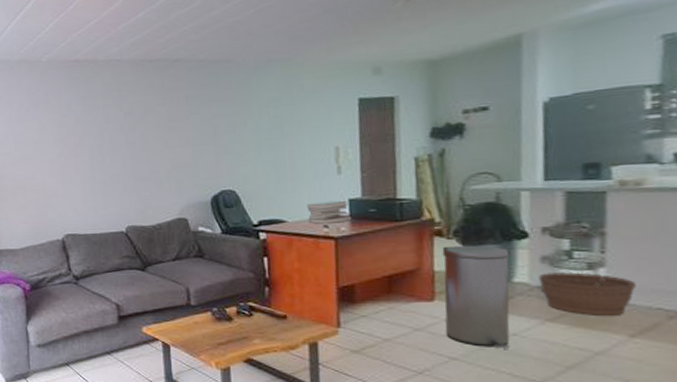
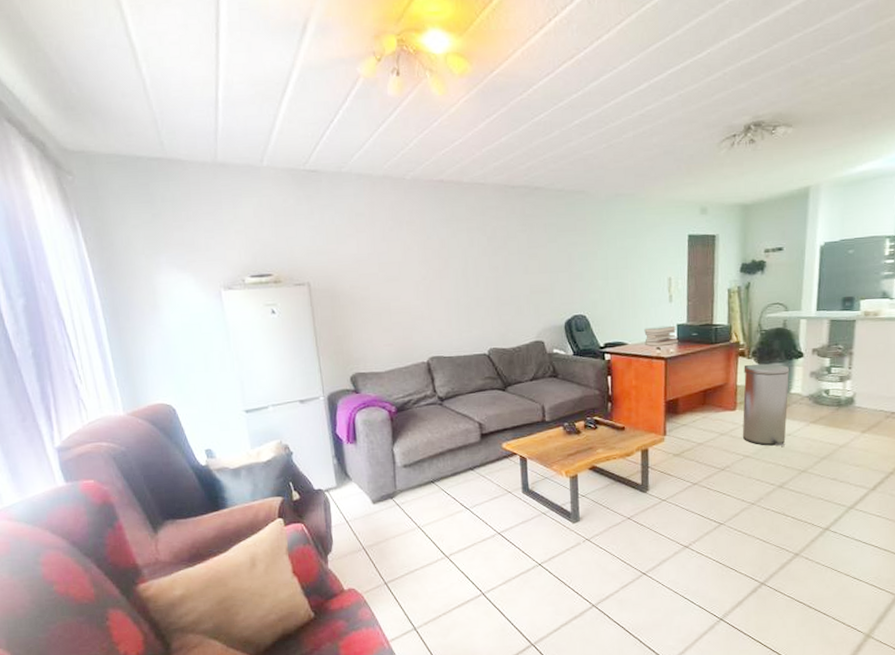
basket: present [538,272,636,316] -> none [808,384,868,418]

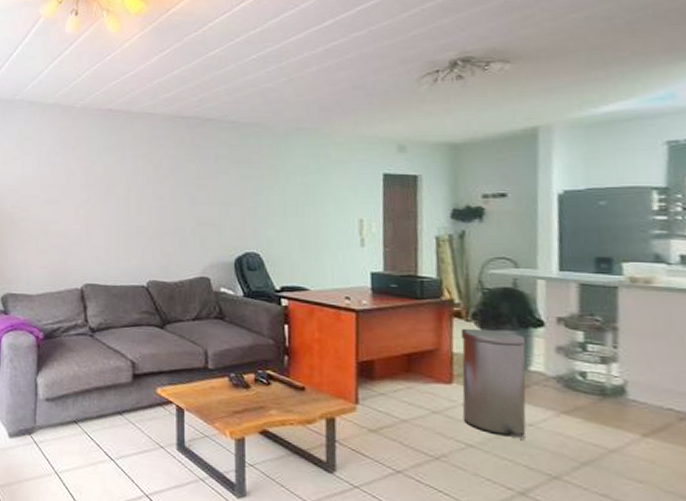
books: present [644,325,679,347] -> none [329,272,374,297]

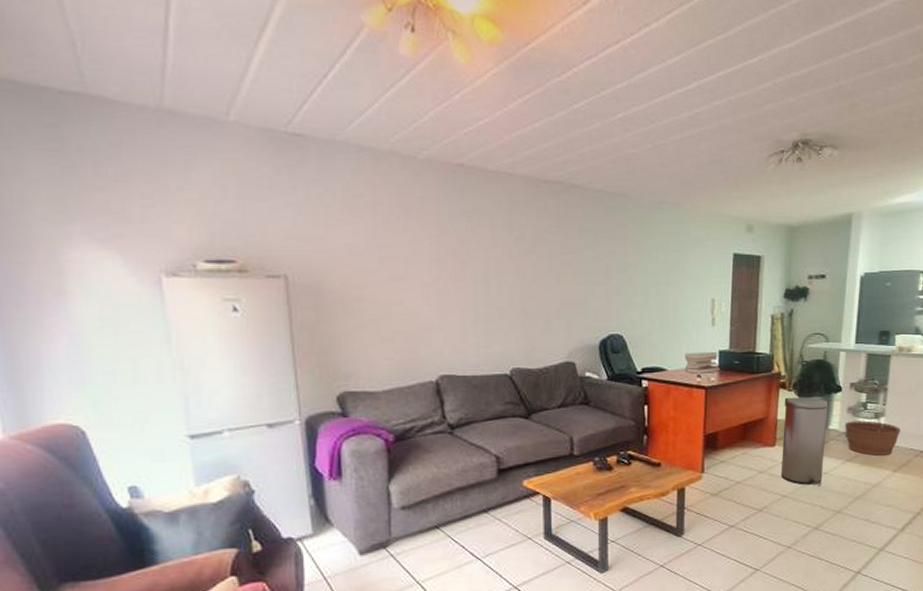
books: none [329,272,374,297] -> present [685,351,720,375]
basket: none [554,363,647,413] -> present [845,420,900,456]

